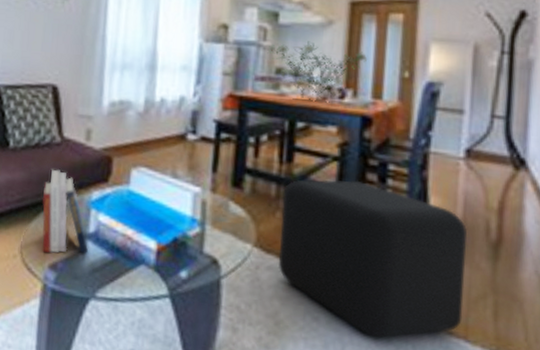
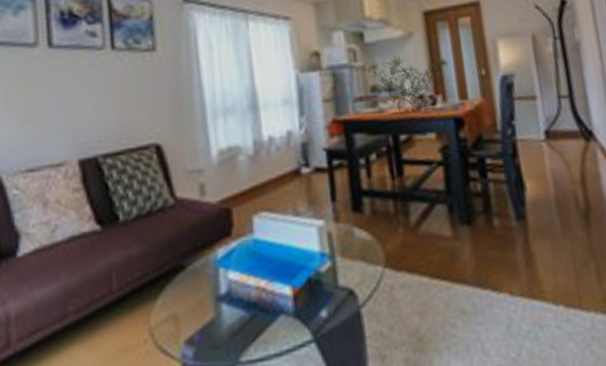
books: present [42,169,88,254] -> none [164,234,223,329]
cube: present [278,180,468,339] -> none [400,180,575,328]

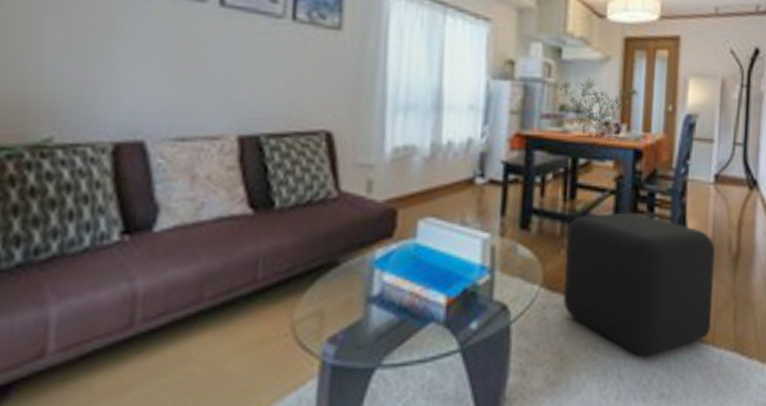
cube: none [400,180,575,328] -> present [563,211,716,357]

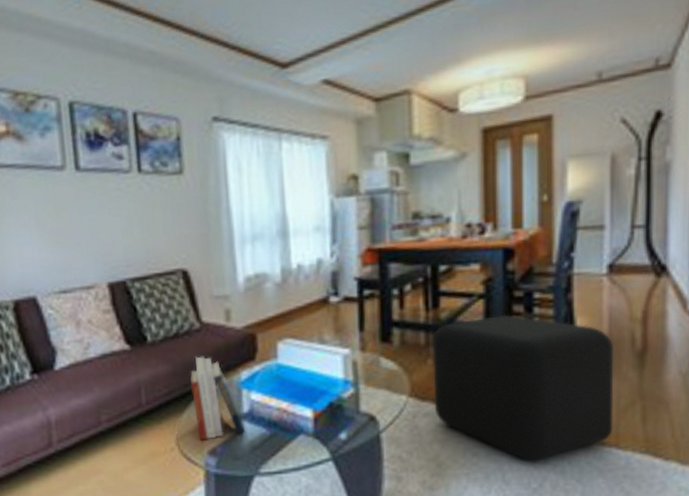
books: none [317,228,372,326] -> present [190,356,245,441]
flower bouquet: present [551,77,639,137] -> none [401,179,505,241]

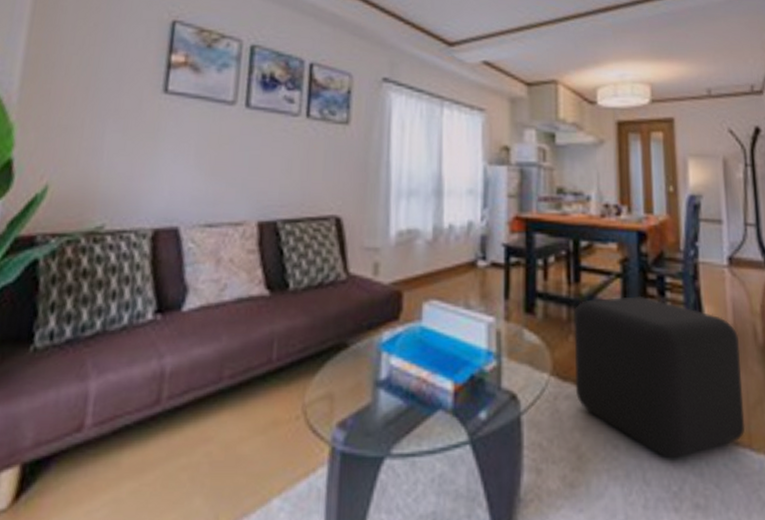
books: present [190,356,245,441] -> none [327,310,380,410]

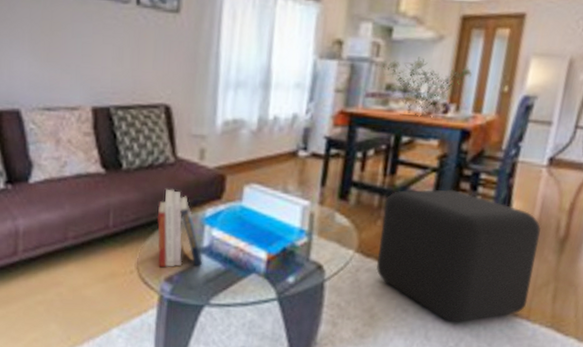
books: none [327,310,380,410] -> present [157,188,202,268]
flower bouquet: none [547,160,637,219] -> present [379,57,473,117]

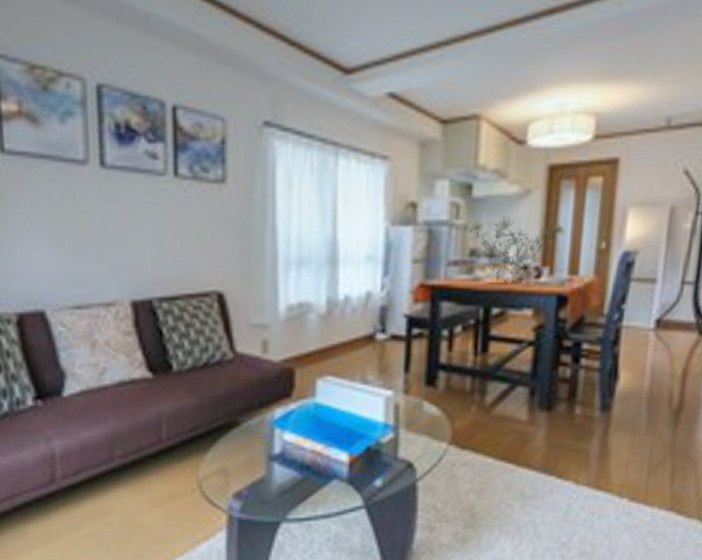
books: present [157,188,202,268] -> none [218,390,274,482]
cube: present [376,189,541,323] -> none [473,363,653,515]

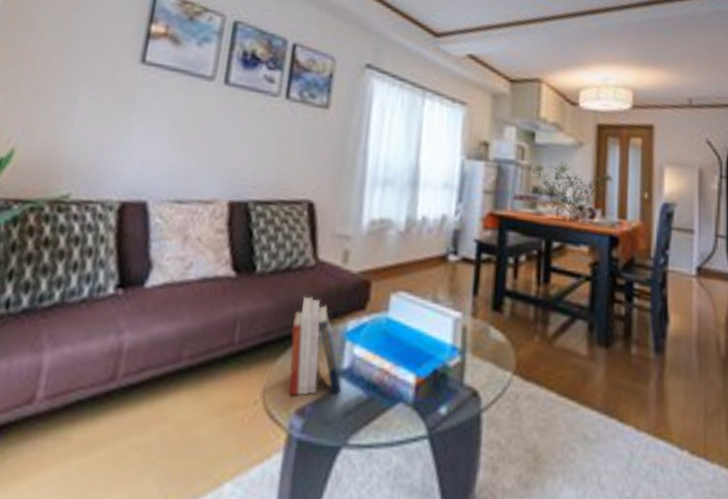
books: none [218,390,274,482] -> present [289,296,341,396]

